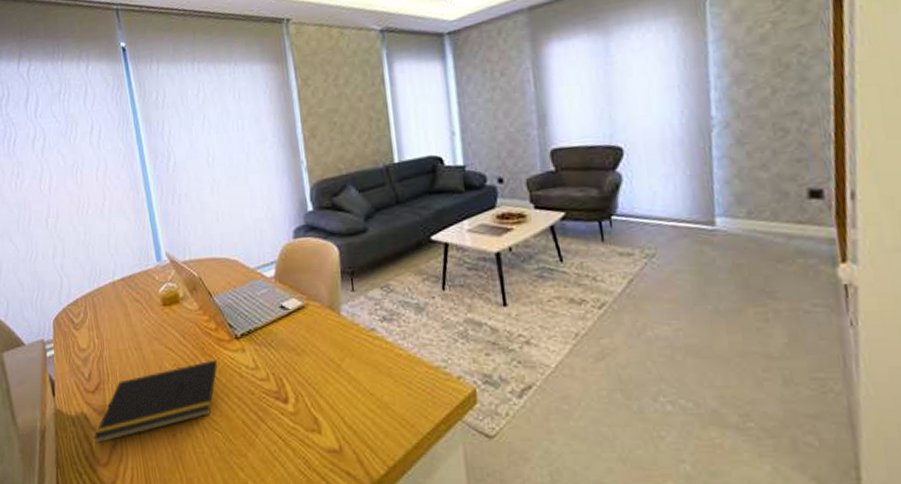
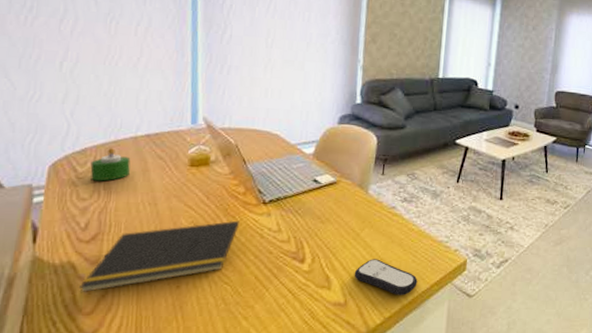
candle: none [83,296,115,331] -> present [90,148,131,181]
remote control: none [343,394,420,438] -> present [354,259,418,295]

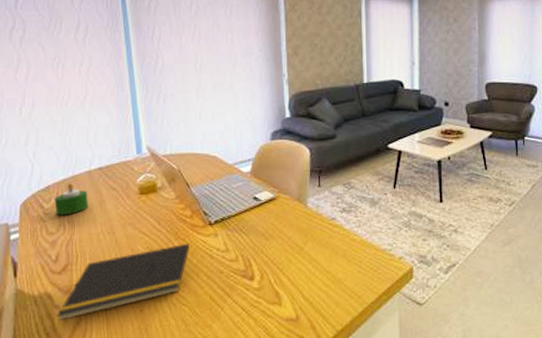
remote control: present [354,259,418,295] -> none [302,272,366,307]

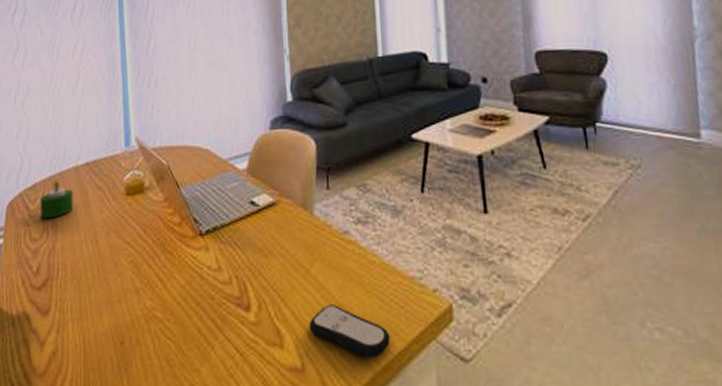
notepad: present [57,243,190,321] -> none [33,257,177,350]
remote control: none [302,272,366,307] -> present [309,304,390,358]

